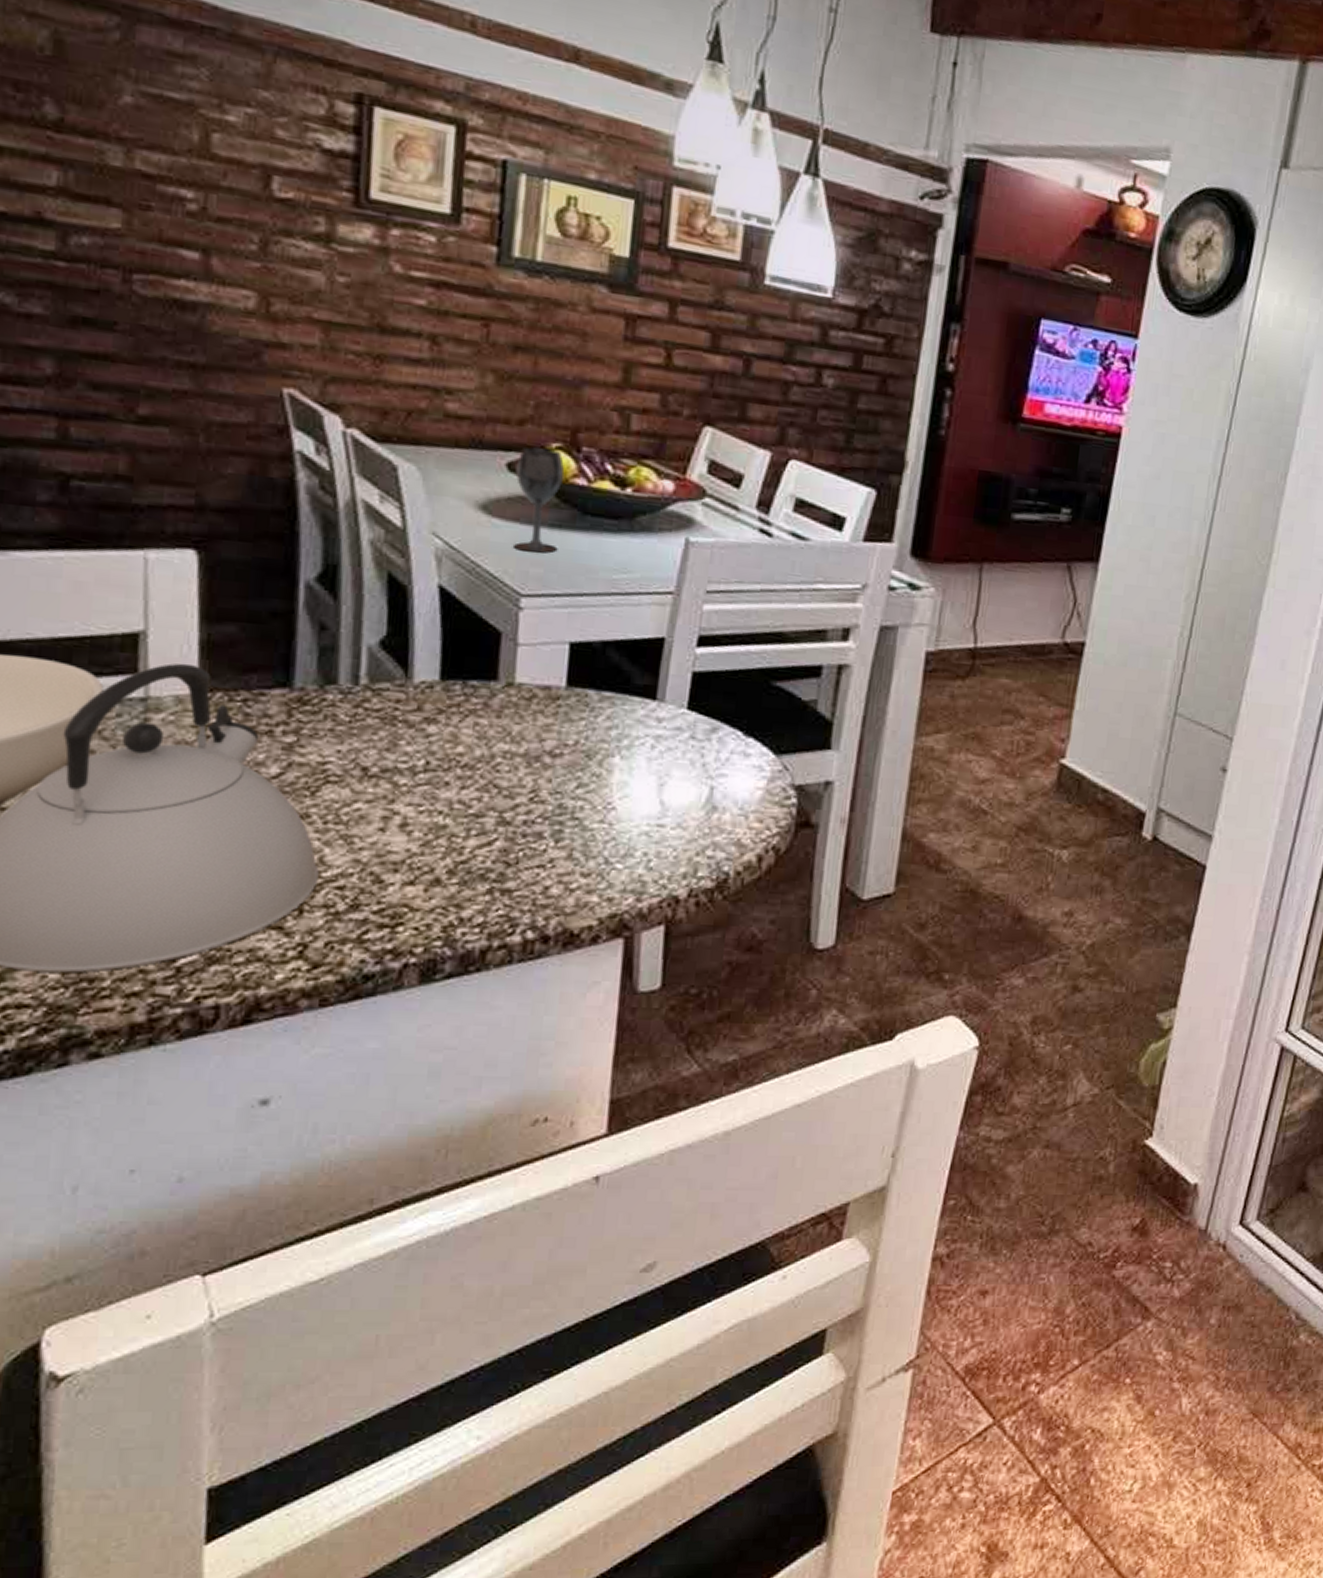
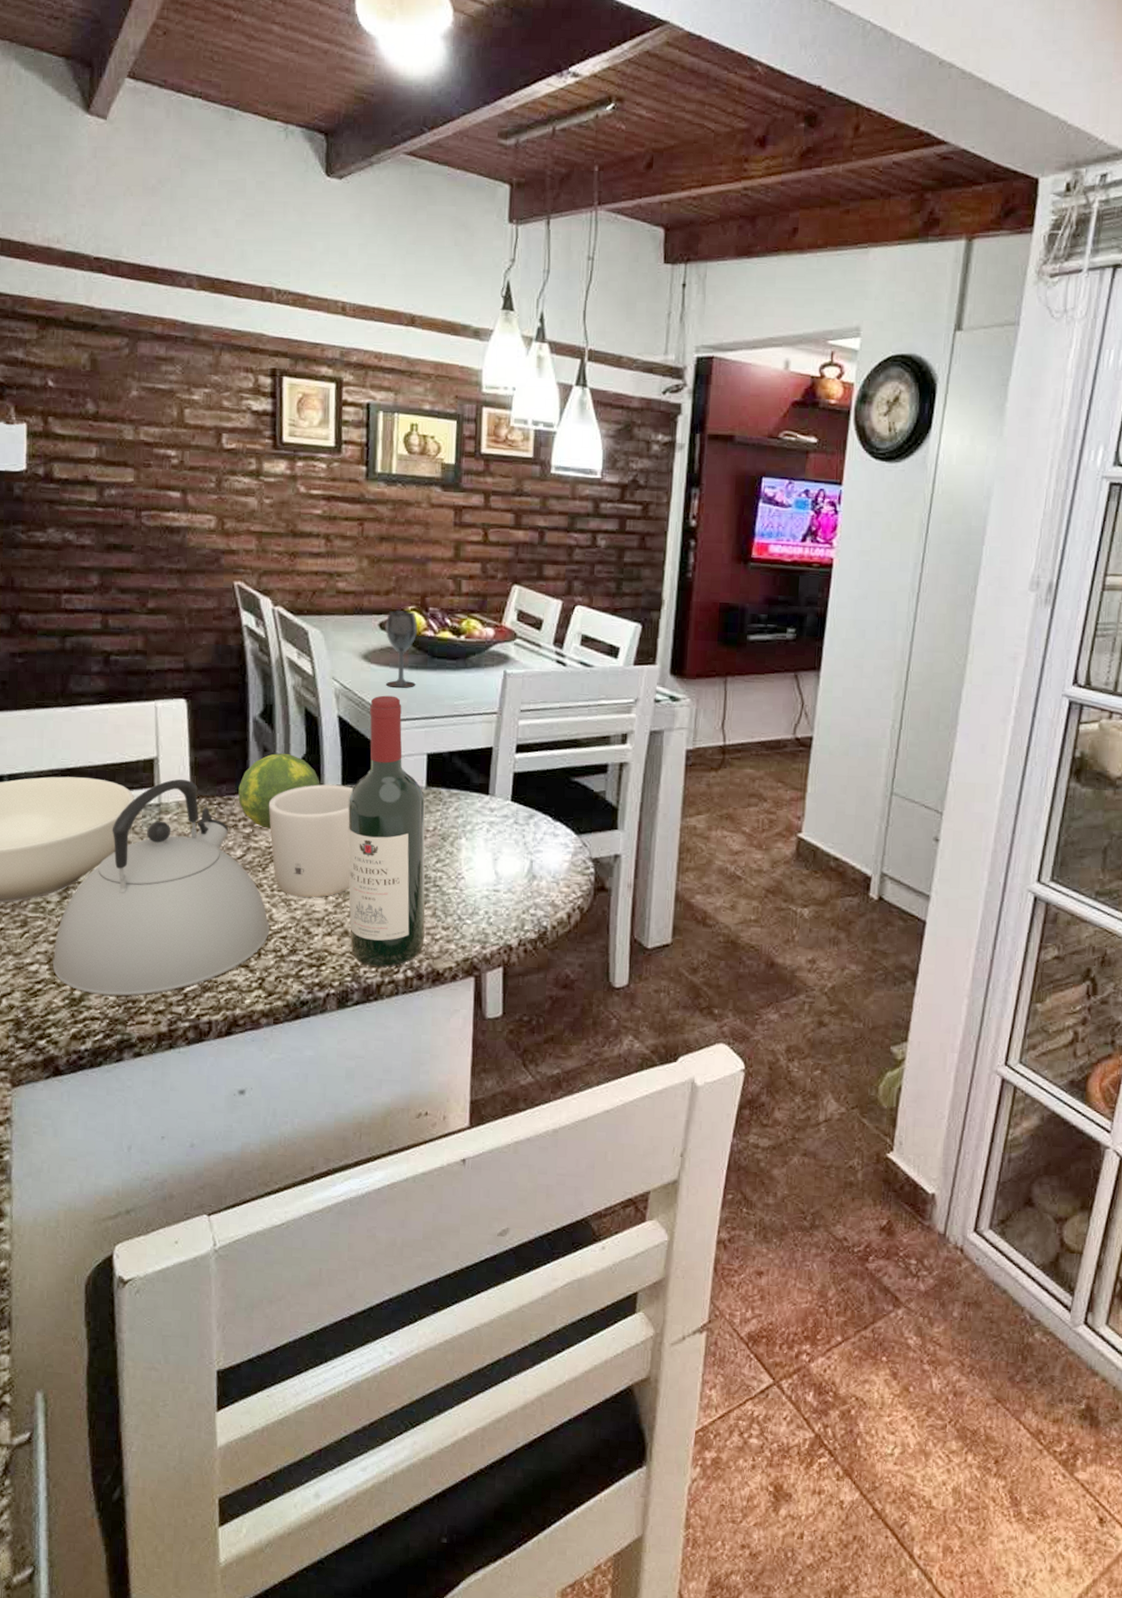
fruit: none [276,633,407,737] -> present [238,753,320,829]
mug: none [324,678,457,833] -> present [268,784,353,898]
wine bottle: none [443,560,564,928] -> present [347,695,426,968]

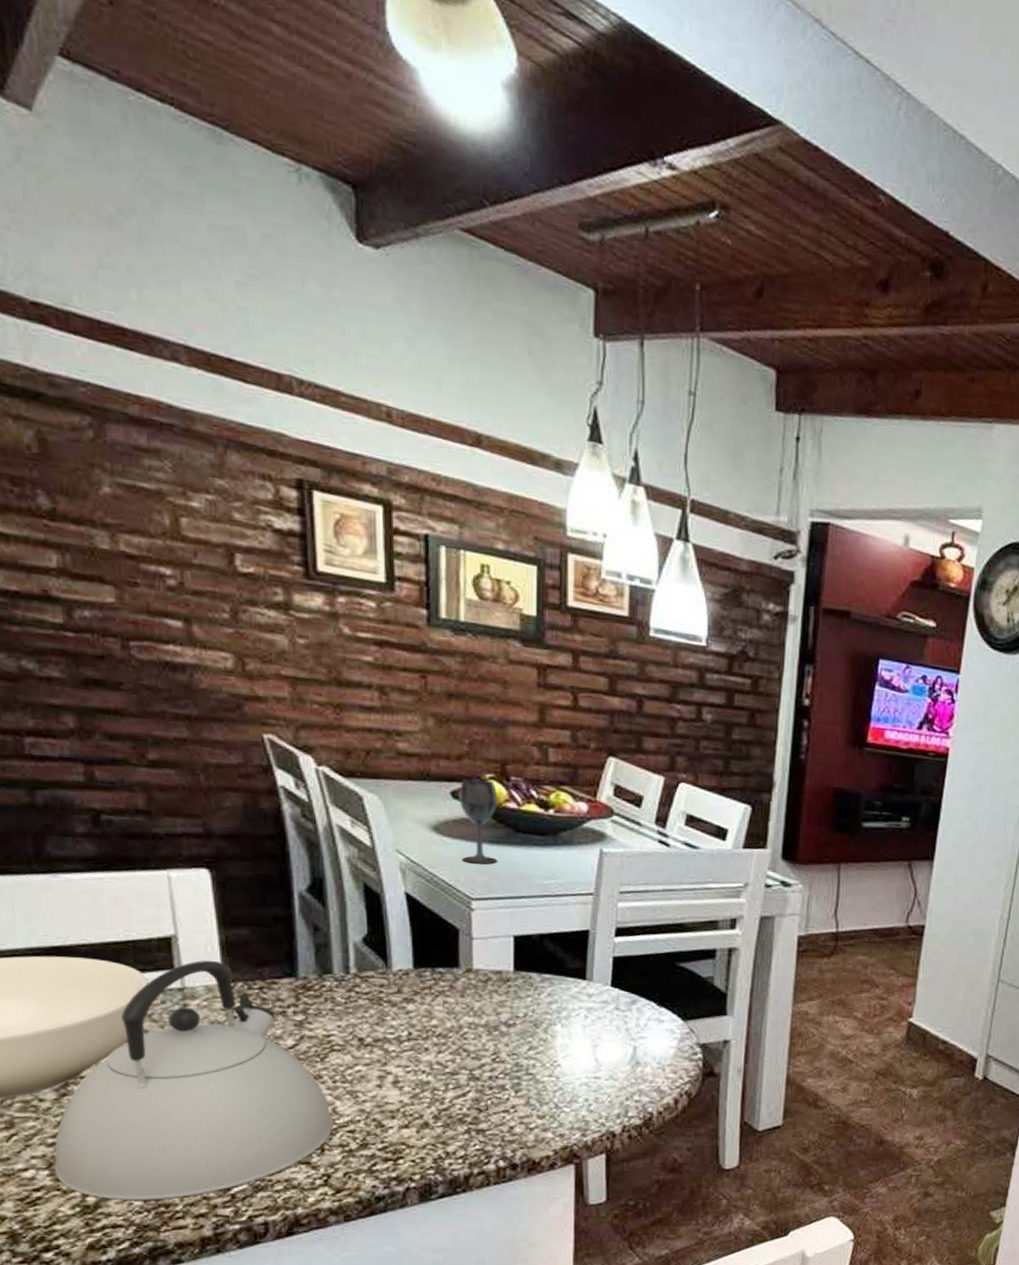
fruit: present [238,753,320,829] -> none [285,933,387,1016]
mug: present [268,784,353,898] -> none [324,967,429,1089]
wine bottle: present [347,695,426,968] -> none [421,871,518,1159]

